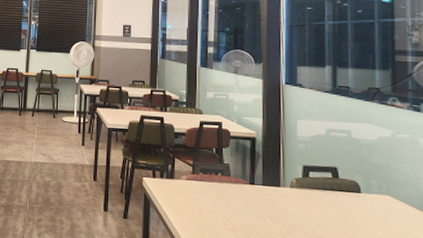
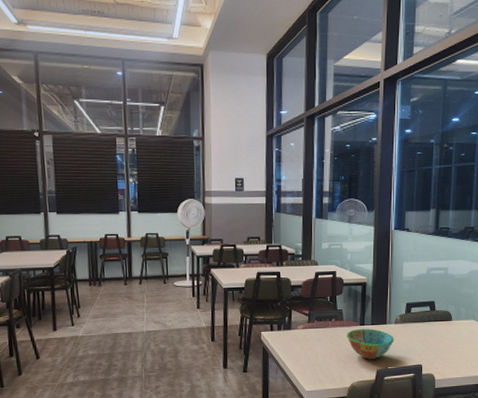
bowl: none [235,188,290,226] -> present [347,329,394,359]

